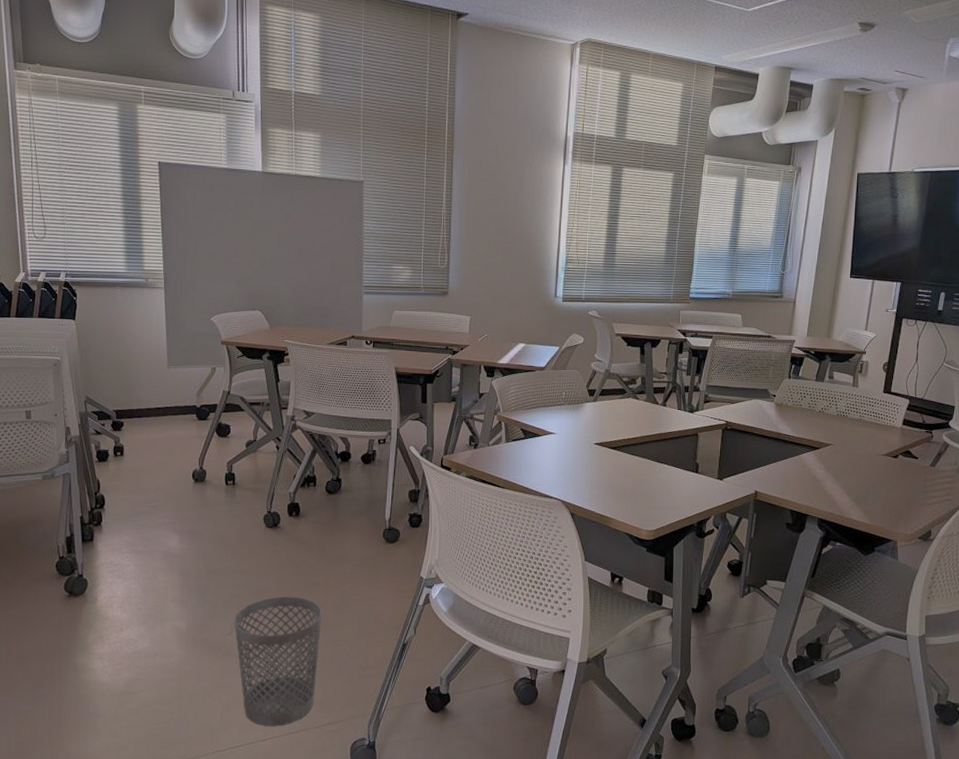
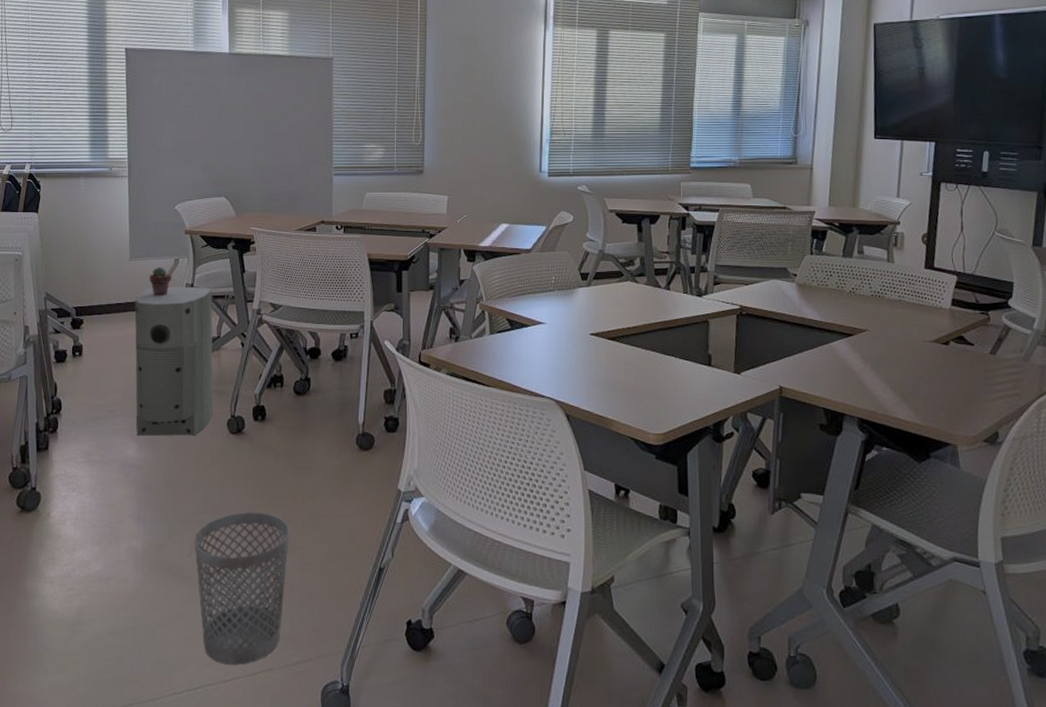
air purifier: none [174,393,251,529] -> present [134,287,214,436]
potted succulent: none [187,374,210,402] -> present [149,266,172,296]

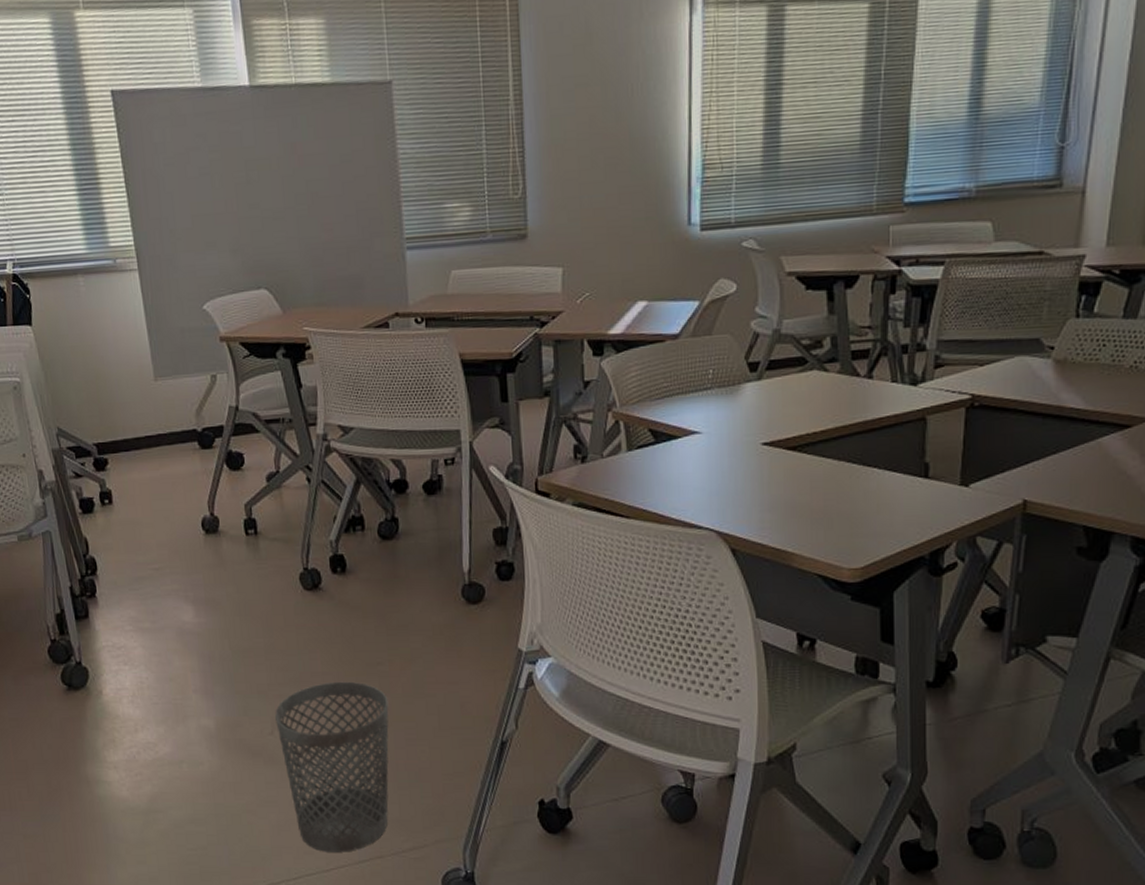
air purifier: present [134,287,214,436] -> none [167,409,282,598]
potted succulent: present [149,266,172,296] -> none [181,386,211,425]

